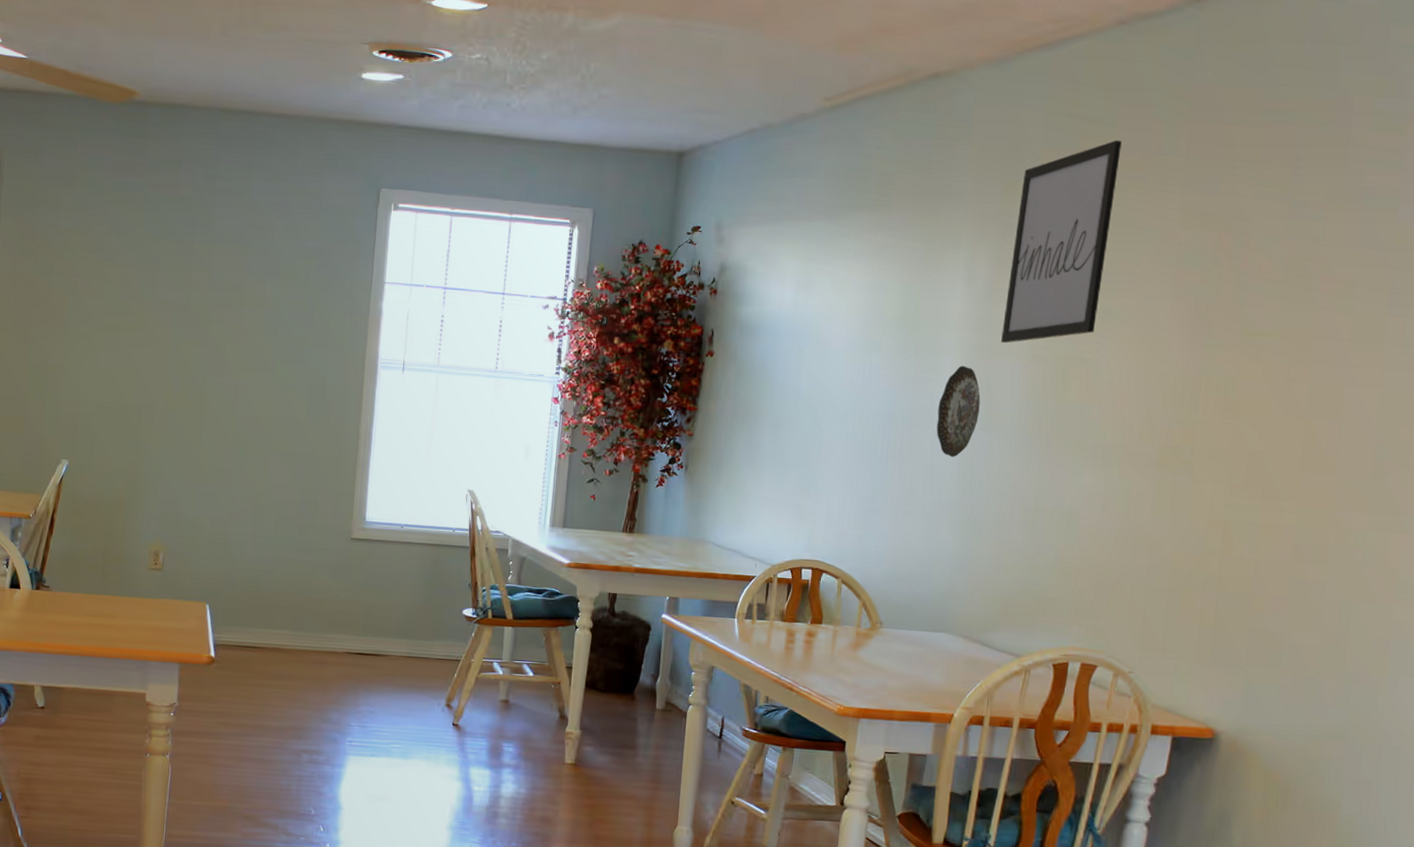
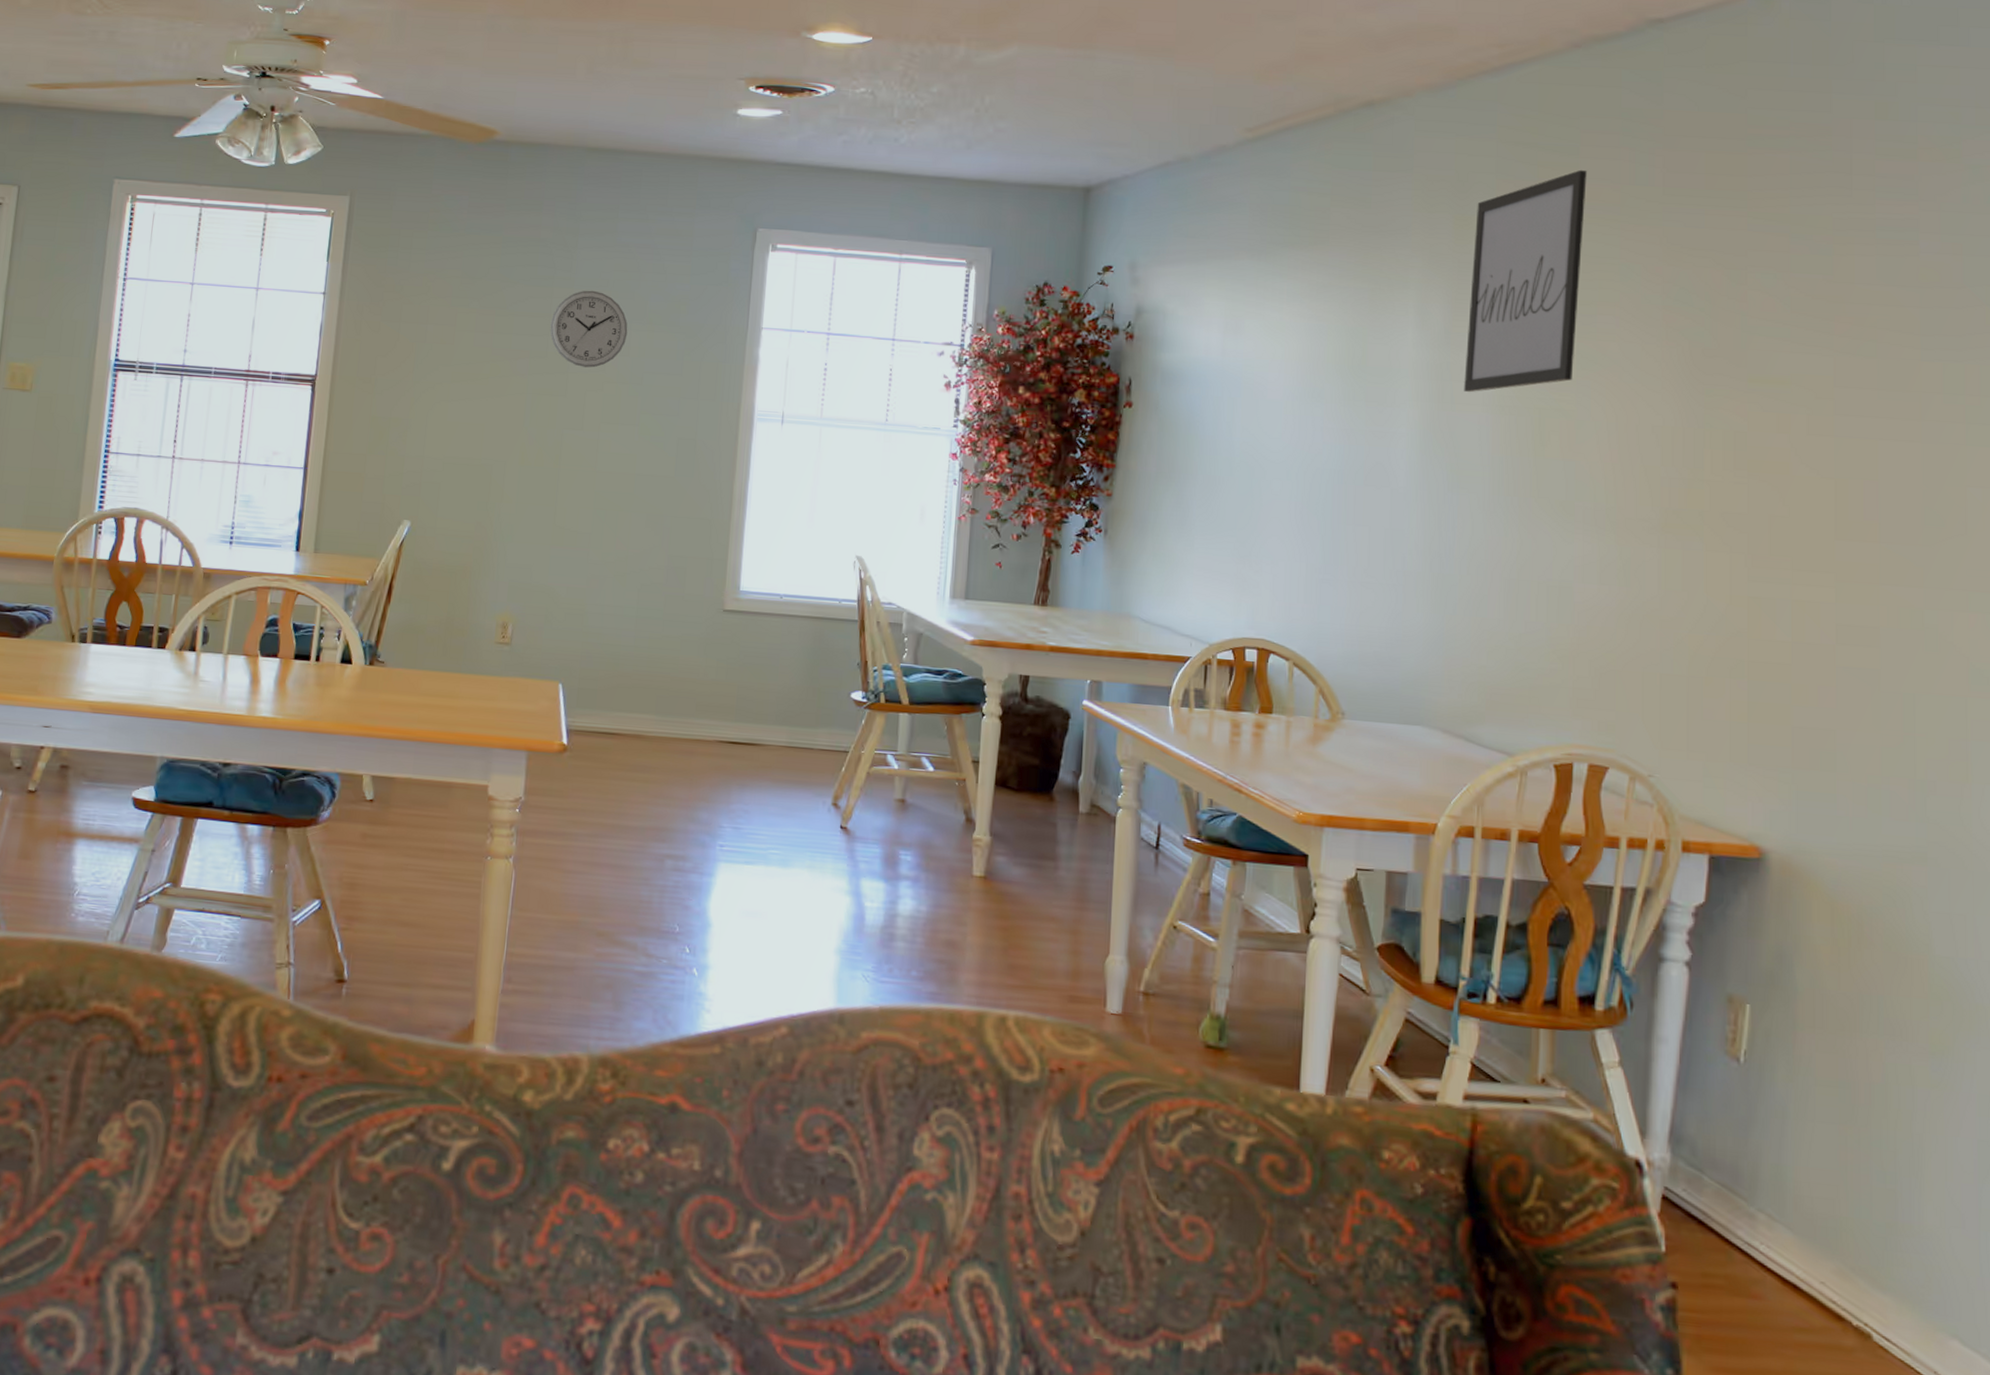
wall clock: none [191,246,263,319] -> present [550,290,628,368]
decorative plate: present [936,365,981,458] -> none [1395,417,1444,522]

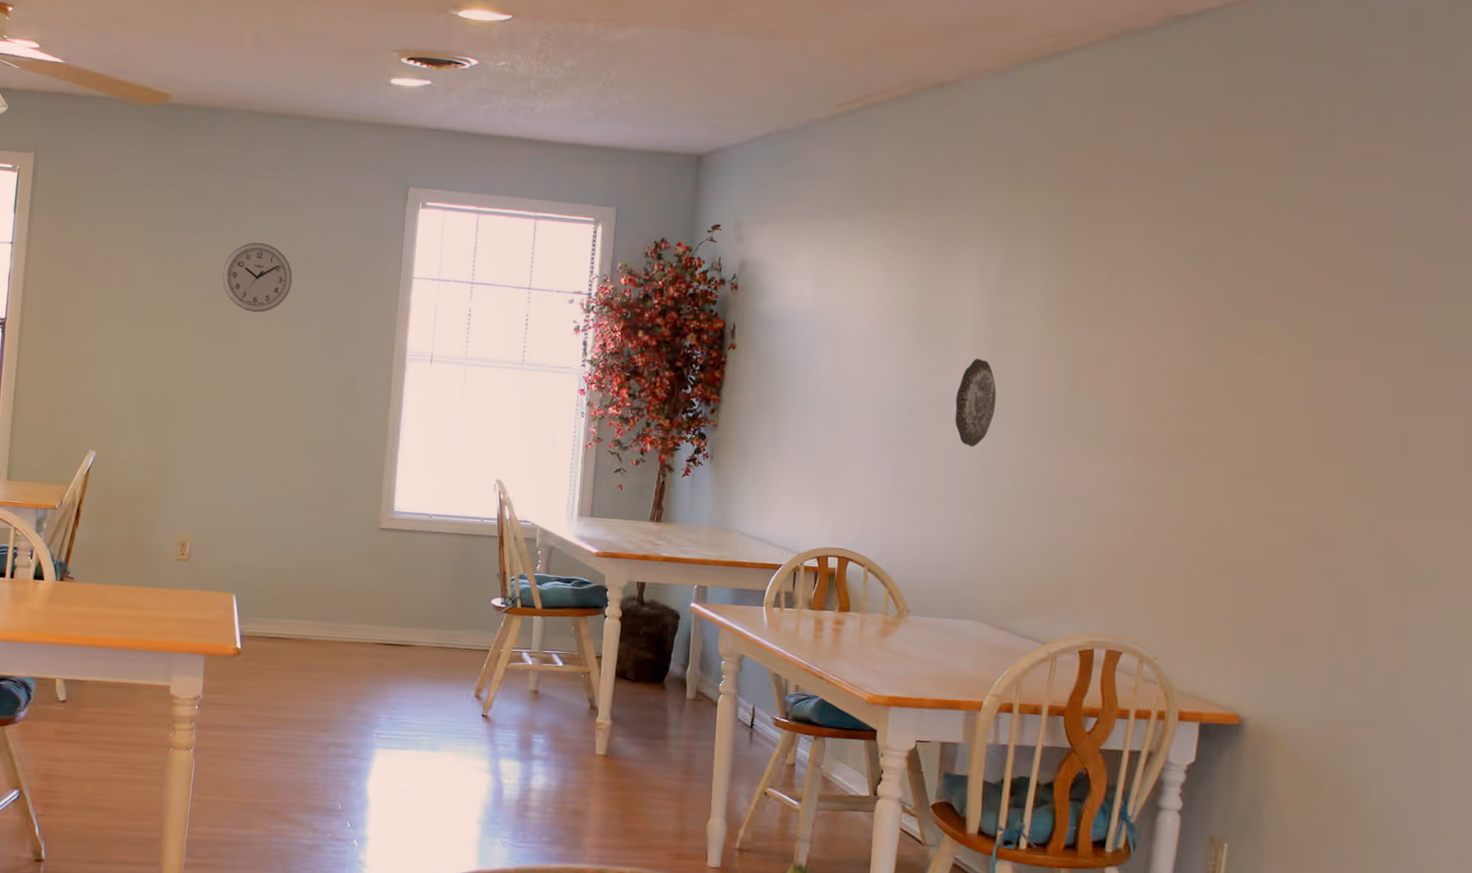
decorative plate: none [1395,417,1444,522] -> present [955,358,996,447]
wall art: present [1464,169,1587,393] -> none [1014,145,1120,337]

